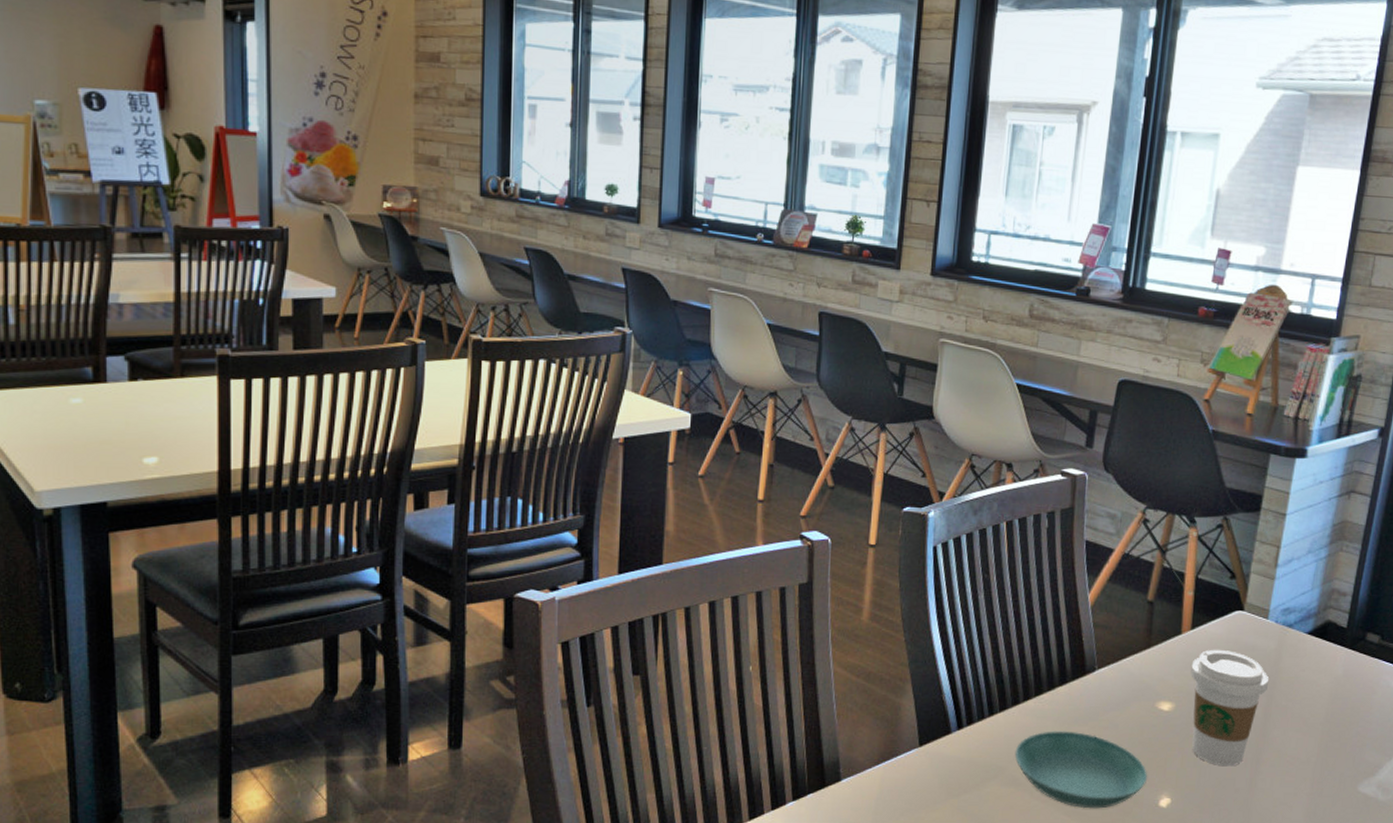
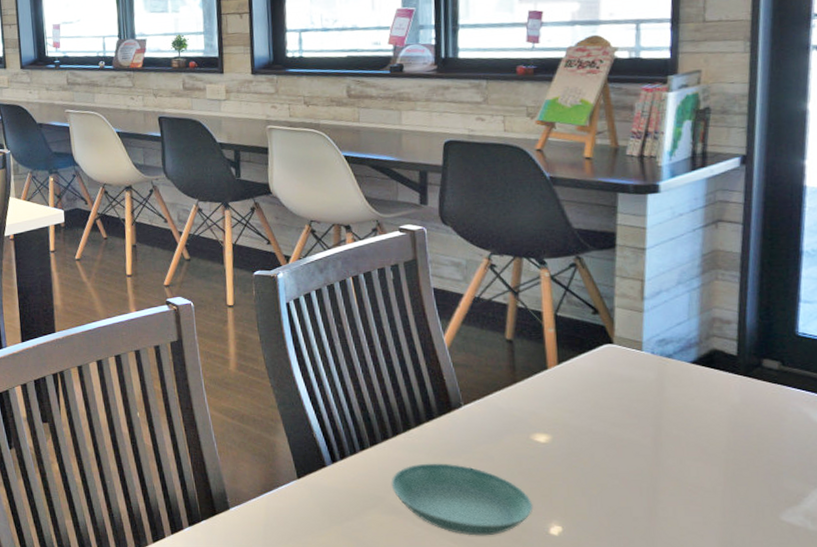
coffee cup: present [1190,649,1269,767] -> none [563,382,655,496]

